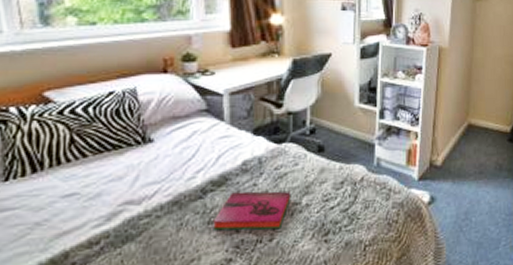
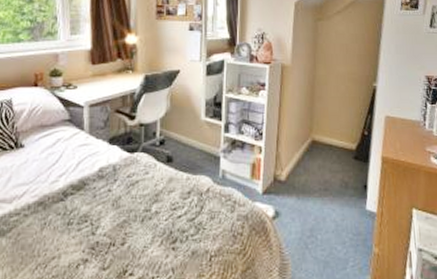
hardback book: present [213,191,291,230] -> none [72,196,142,234]

